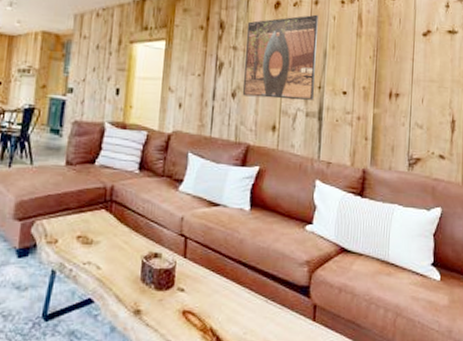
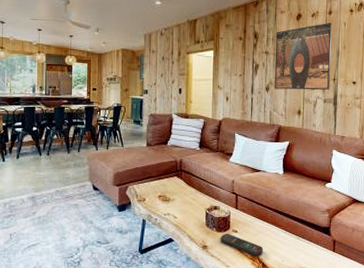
remote control: none [159,292,218,327] -> present [220,233,263,256]

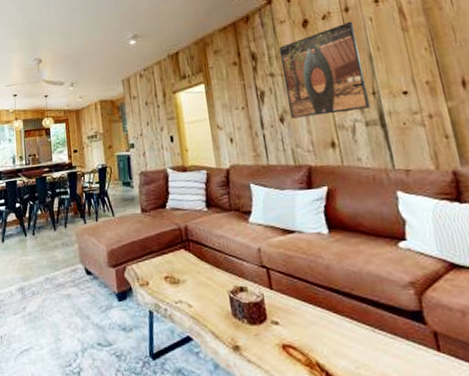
remote control: present [220,233,263,256] -> none [255,326,323,361]

